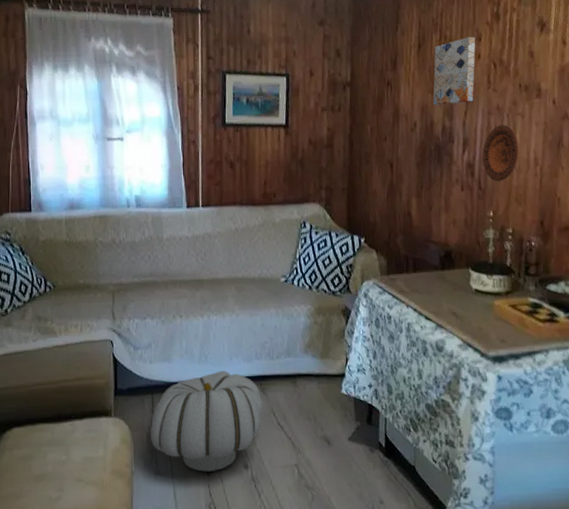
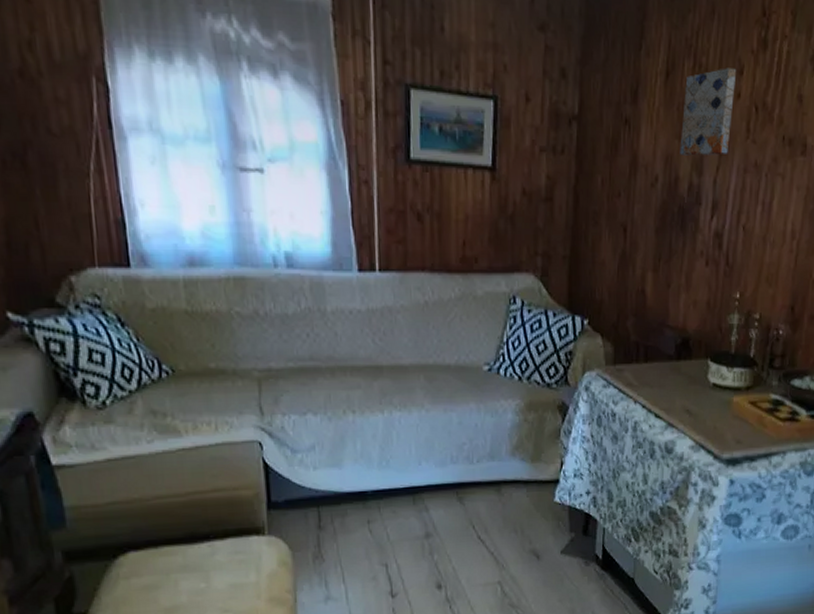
ottoman: present [150,370,263,472] -> none [317,477,460,595]
decorative plate: present [482,124,519,181] -> none [733,186,776,256]

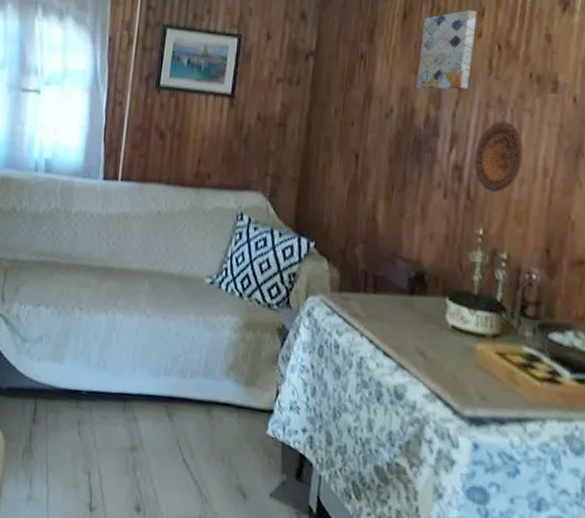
decorative plate: none [733,186,776,256] -> present [474,121,524,192]

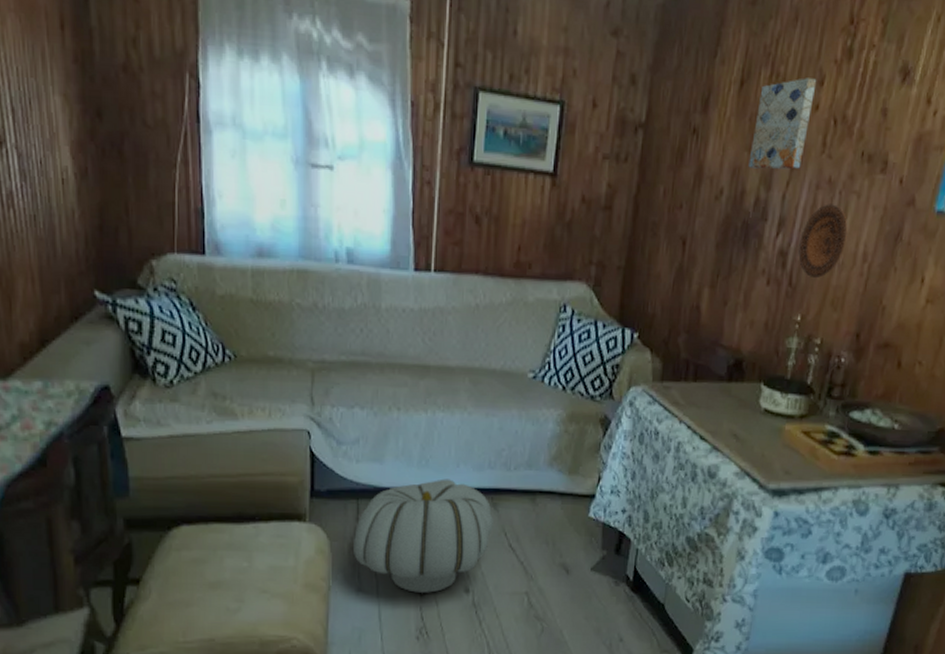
ottoman: none [26,382,168,508] -> present [352,478,493,593]

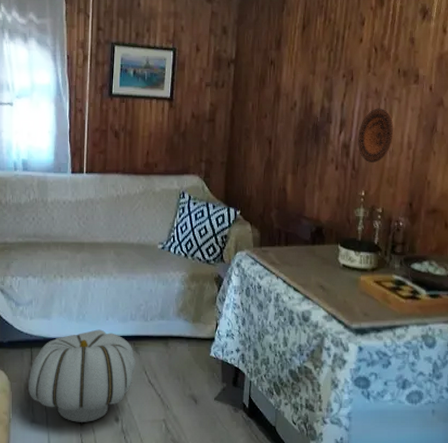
wall art: present [748,78,817,170] -> none [314,21,359,86]

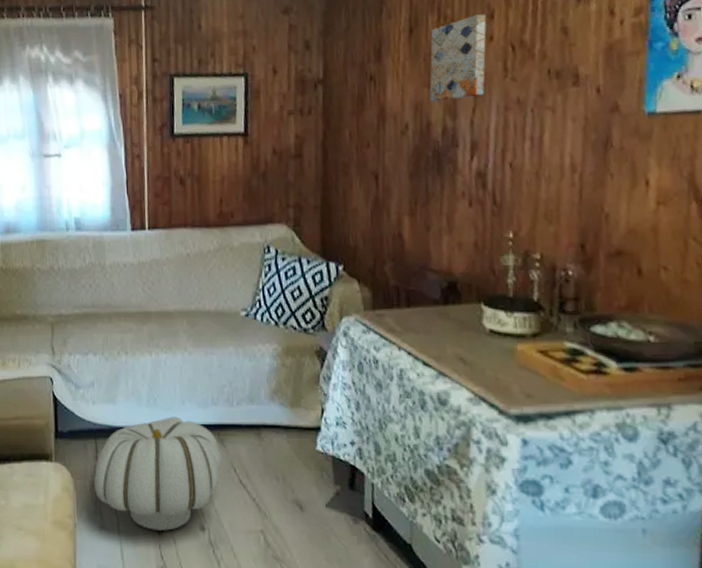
wall art: none [314,21,359,86] -> present [429,14,487,102]
decorative plate: present [358,108,394,162] -> none [496,122,549,194]

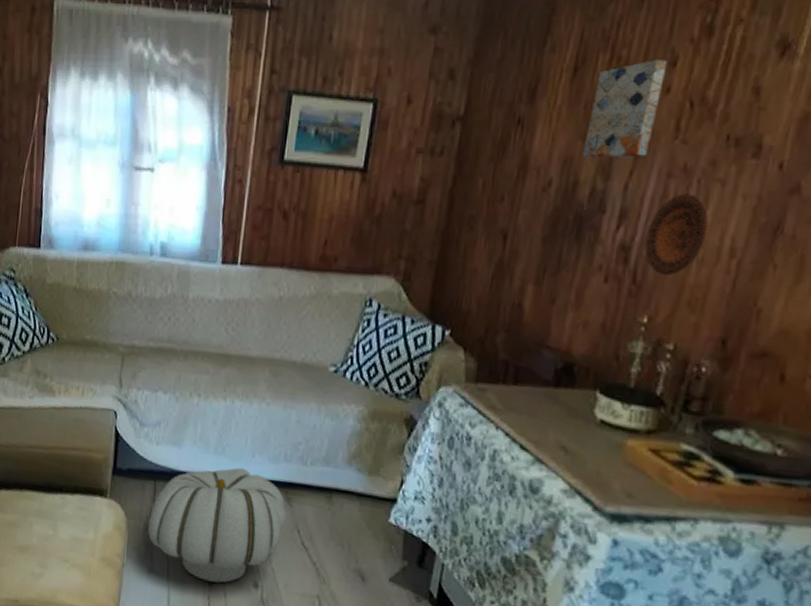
decorative plate: none [496,122,549,194] -> present [644,193,709,275]

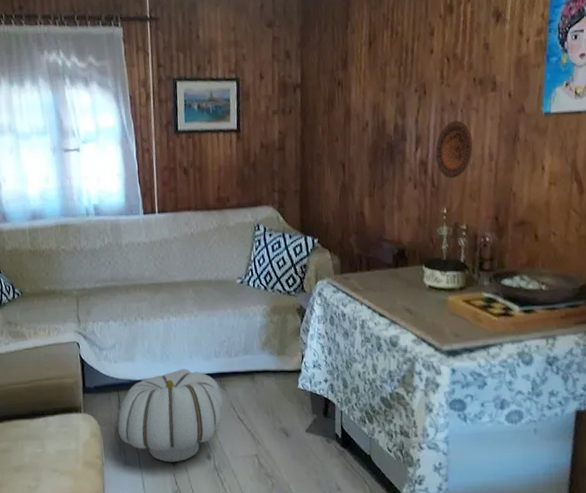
wall art: present [582,60,668,158] -> none [384,31,429,104]

